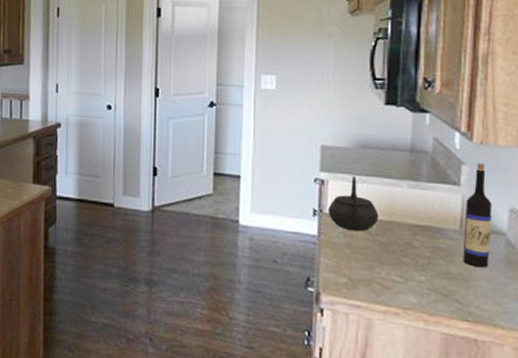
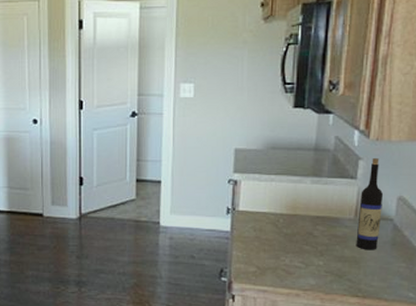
kettle: present [327,175,379,232] -> none [240,175,285,225]

